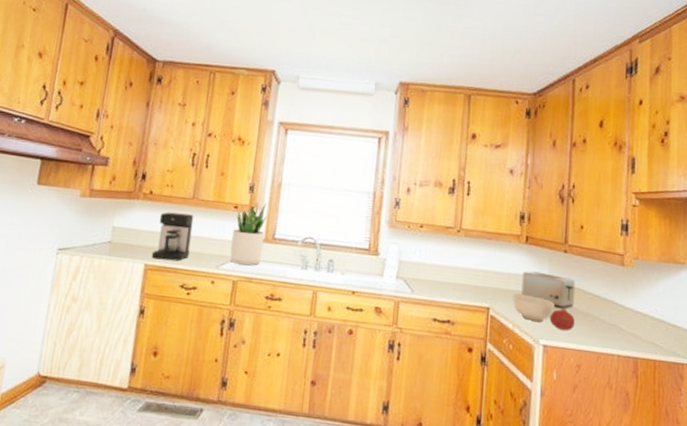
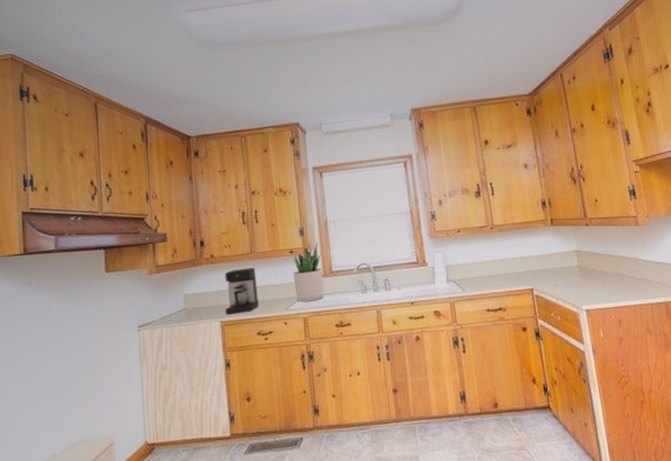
bowl: present [513,294,556,322] -> none [551,269,589,292]
toaster: present [521,271,576,310] -> none [554,247,604,276]
fruit: present [549,309,575,332] -> none [585,274,609,294]

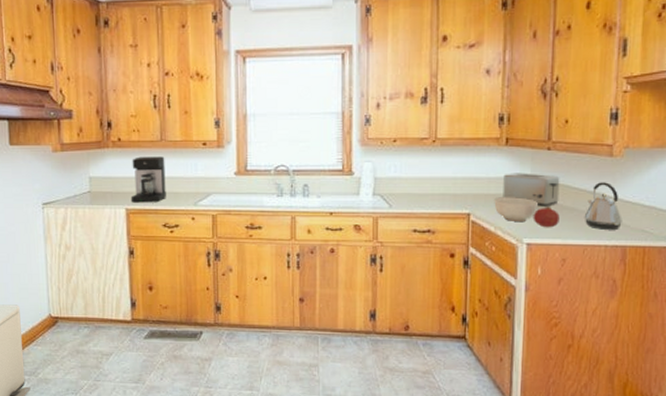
planter: present [293,242,324,303] -> none [204,136,237,199]
bowl: none [551,269,589,292] -> present [494,197,539,223]
toaster: none [554,247,604,276] -> present [503,173,560,208]
fruit: none [585,274,609,294] -> present [533,207,560,228]
kettle: none [627,248,660,290] -> present [584,182,622,230]

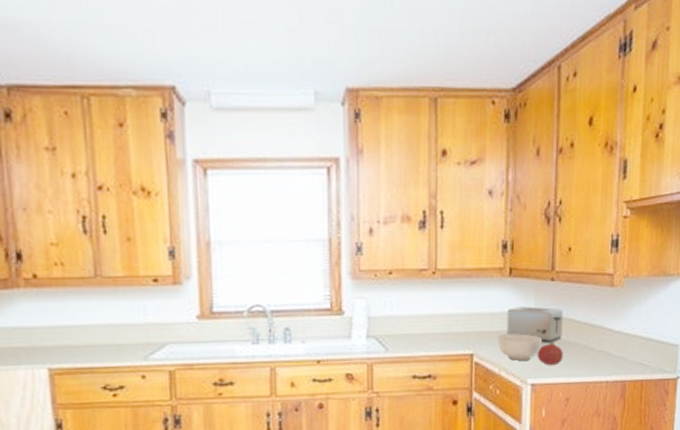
coffee maker: present [130,156,166,203] -> none [54,297,105,361]
kettle: present [584,182,622,230] -> none [586,314,622,365]

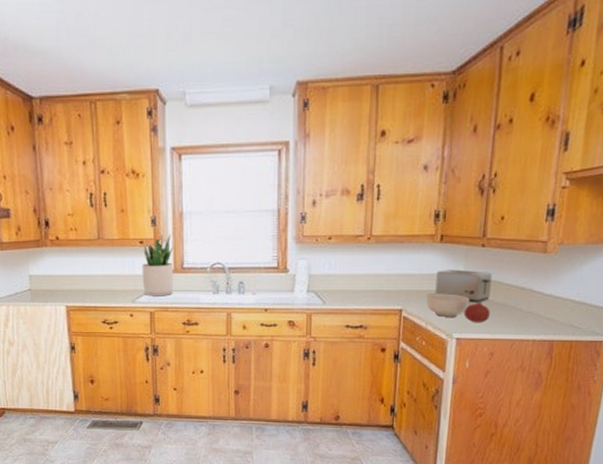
planter: none [156,270,201,351] -> present [141,234,174,296]

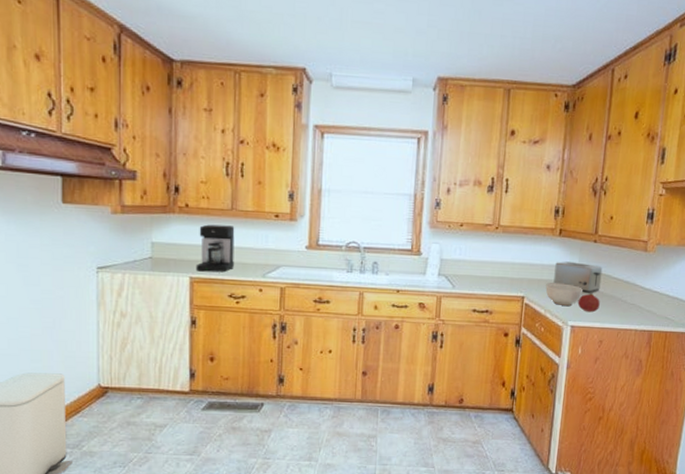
coffee maker: none [70,255,105,300] -> present [195,224,235,273]
planter: present [141,234,174,296] -> none [275,210,309,273]

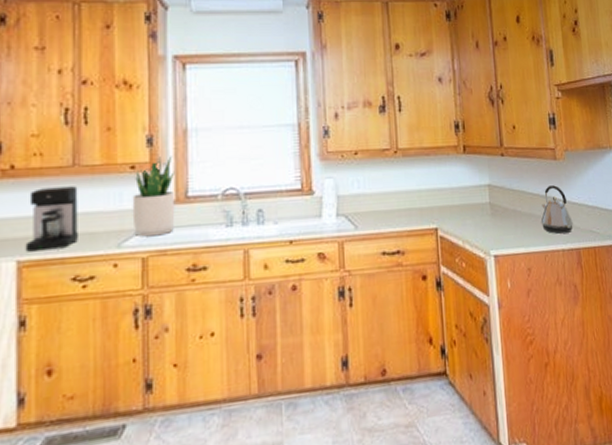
planter: none [275,210,309,273] -> present [132,156,175,238]
bowl: present [545,283,584,307] -> none [459,206,500,234]
toaster: present [553,261,603,294] -> none [465,180,517,216]
fruit: present [577,293,600,313] -> none [496,214,520,237]
kettle: none [620,274,651,316] -> present [540,185,573,234]

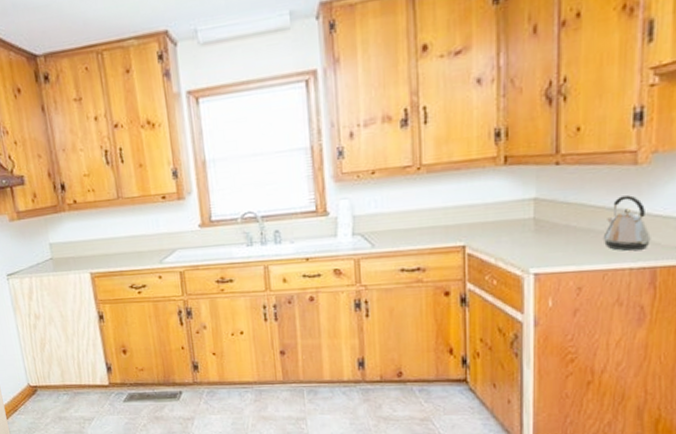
coffee maker: present [25,186,78,252] -> none [90,215,130,266]
planter: present [132,156,175,238] -> none [166,186,203,255]

